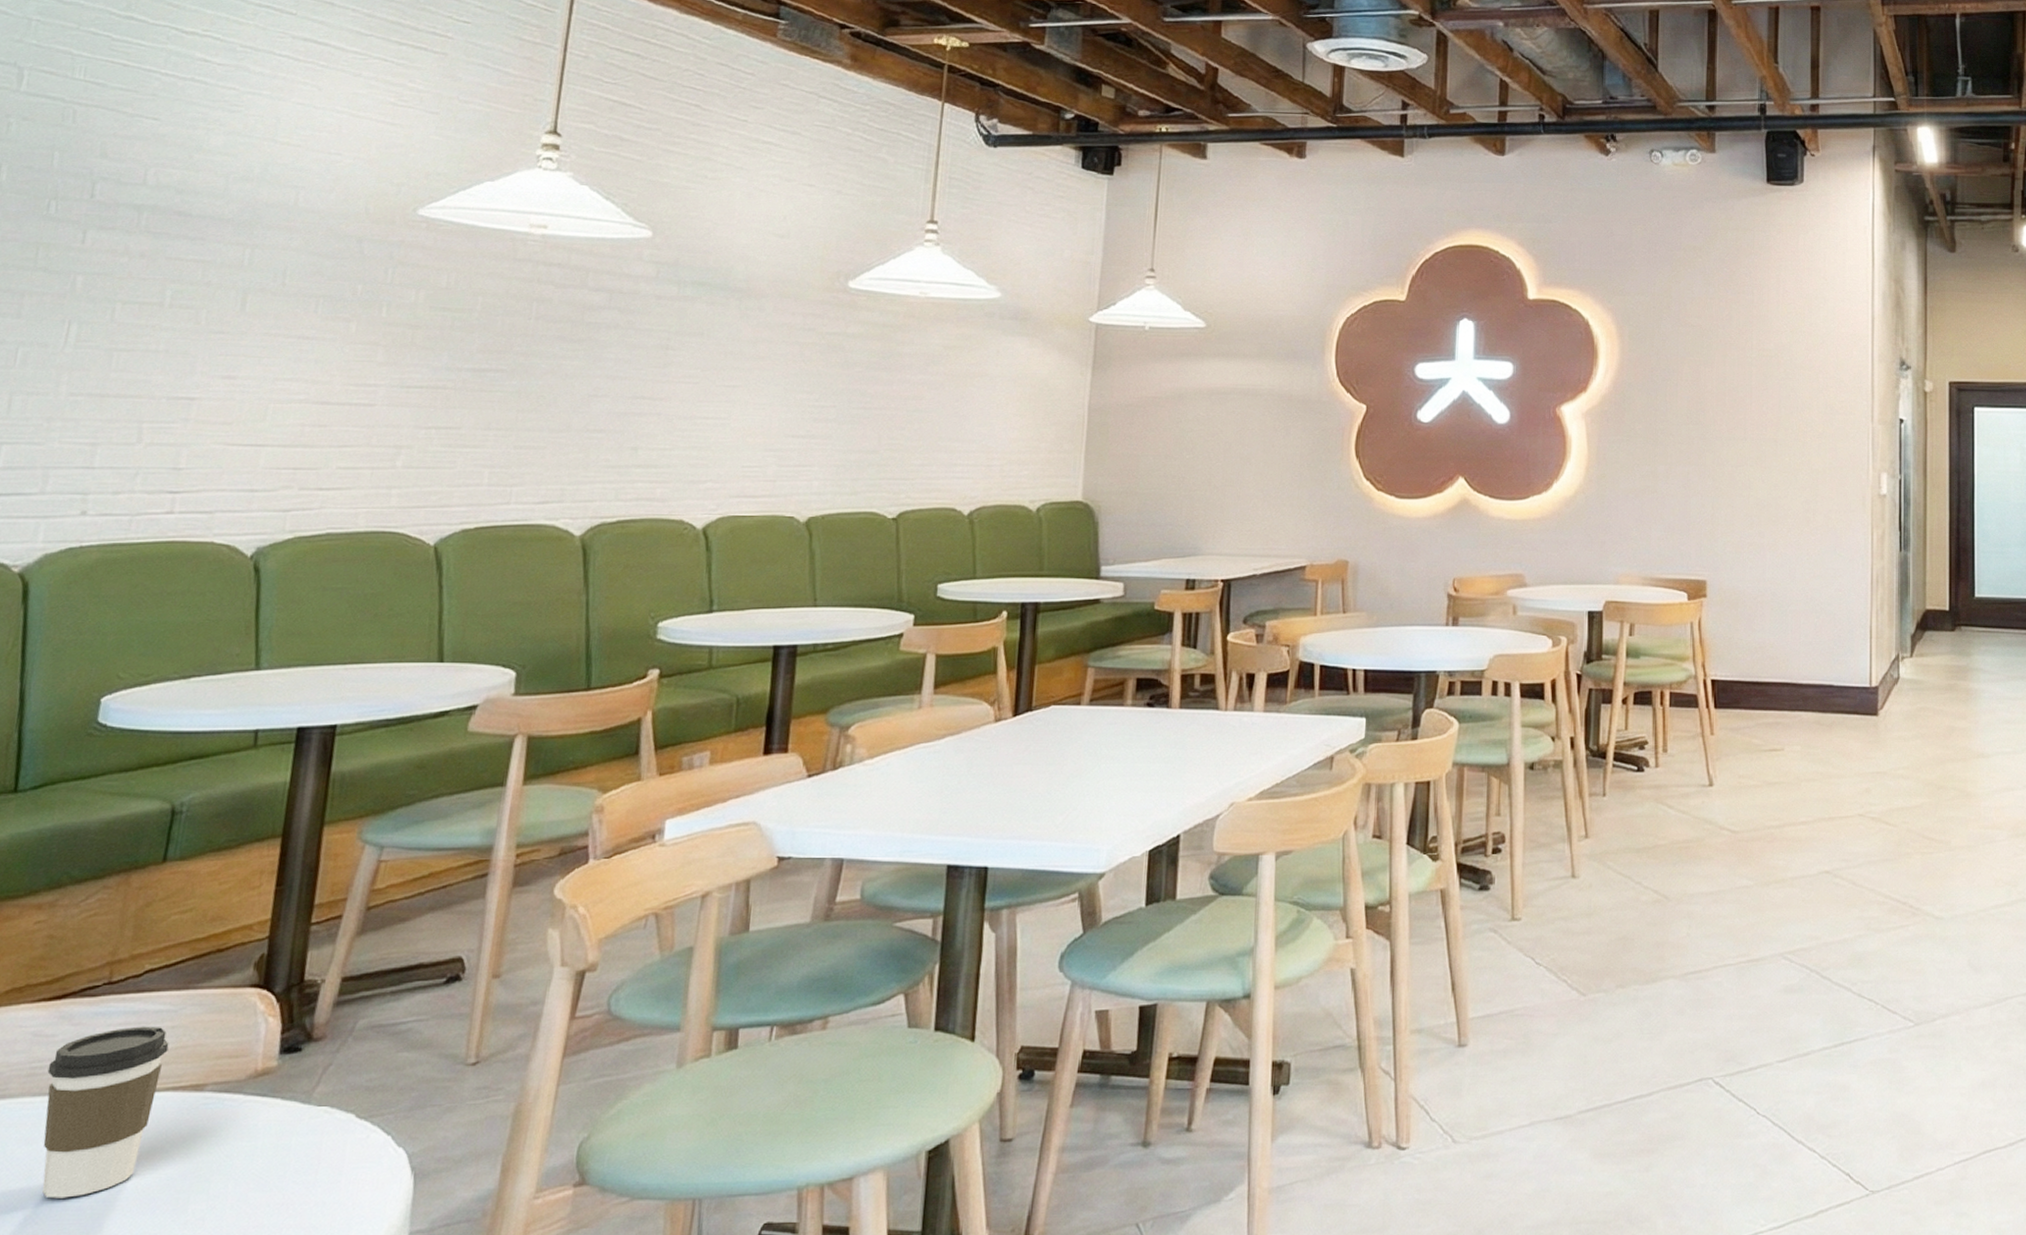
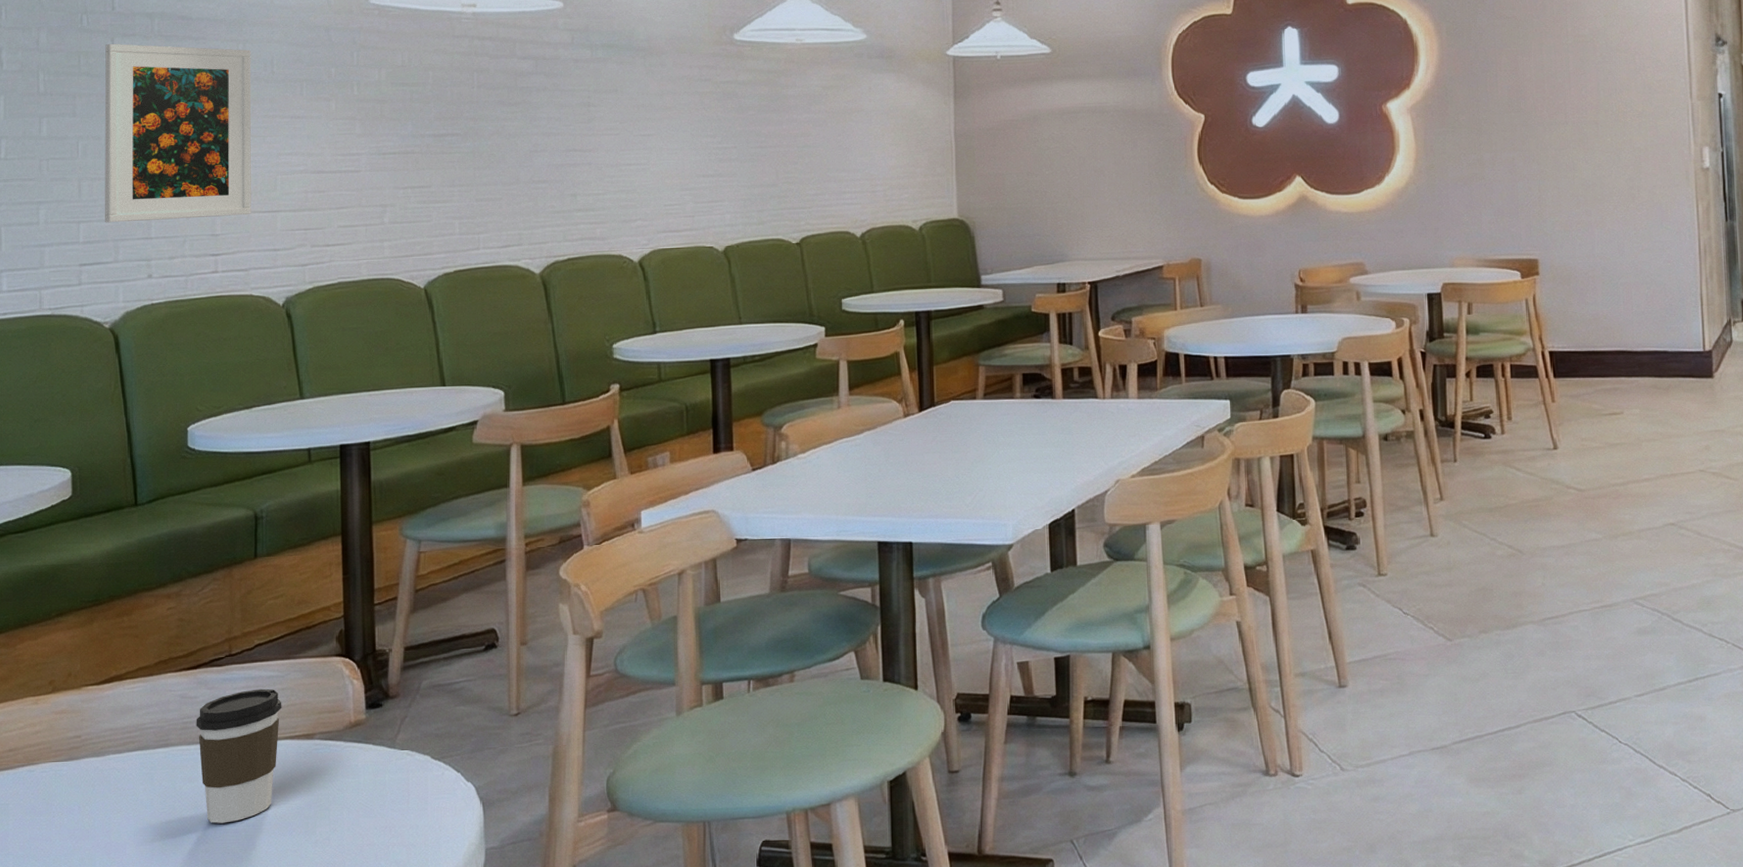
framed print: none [36,236,260,448] -> present [104,43,252,223]

